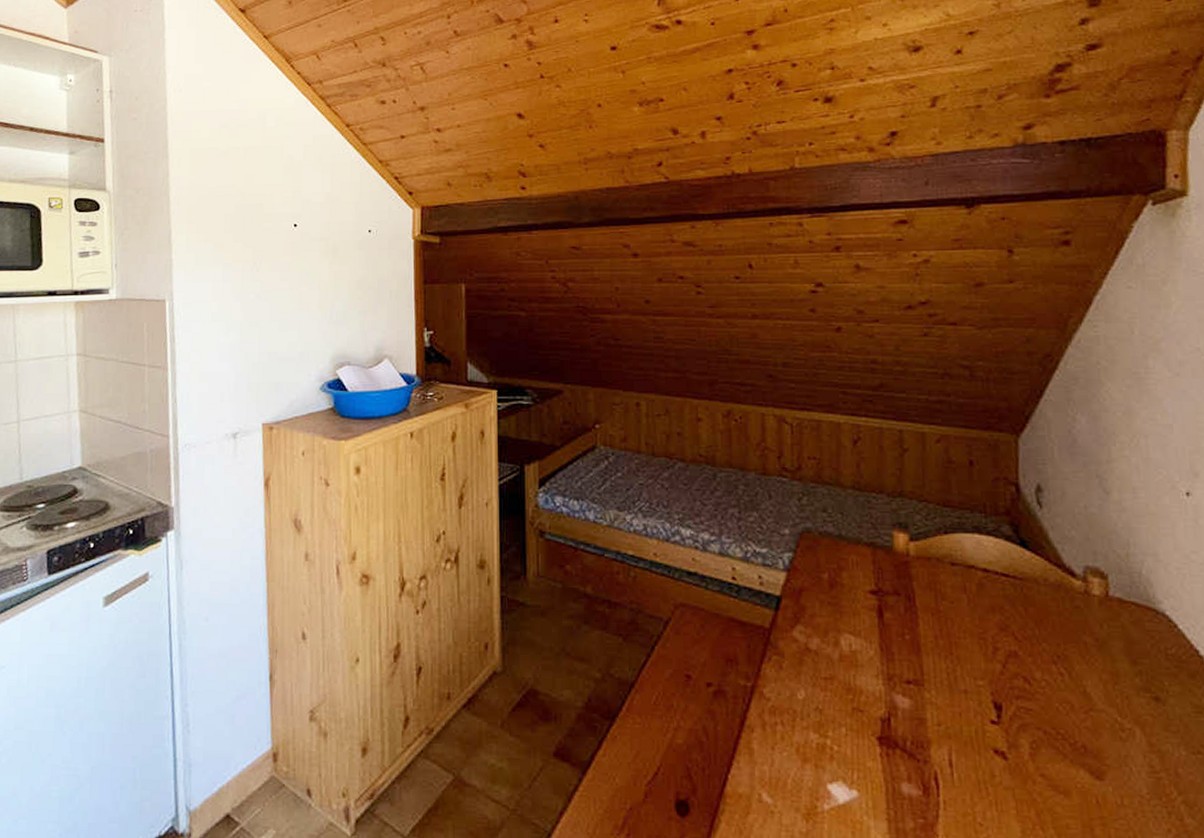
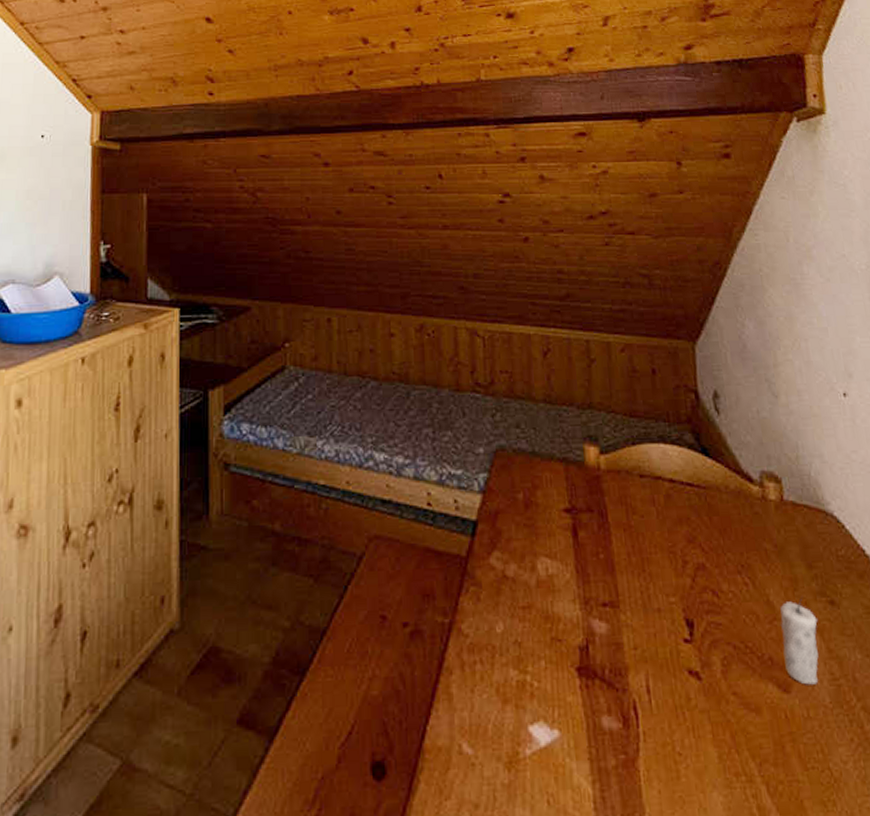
candle: none [1097,693,1139,775] -> present [780,599,819,685]

